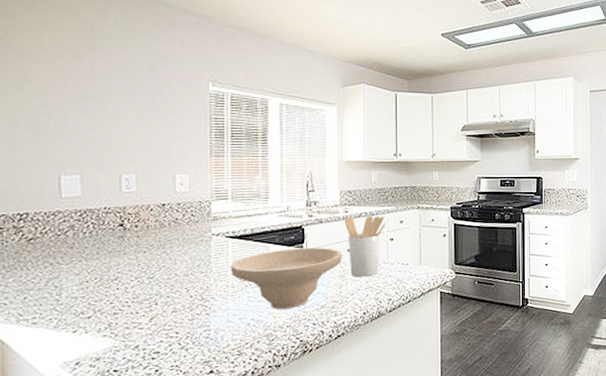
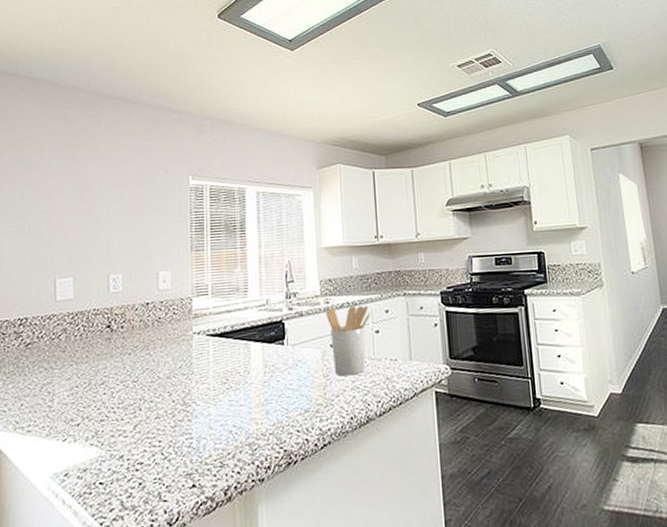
bowl: present [230,247,342,310] -> none [211,343,325,415]

